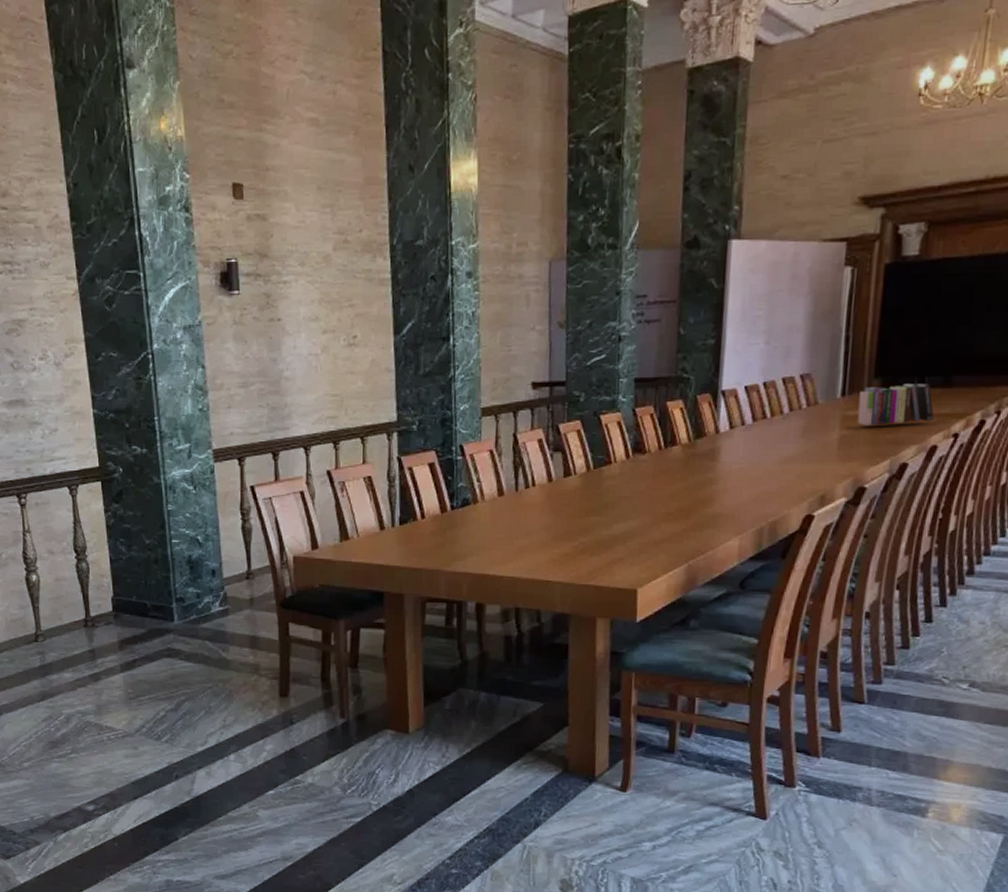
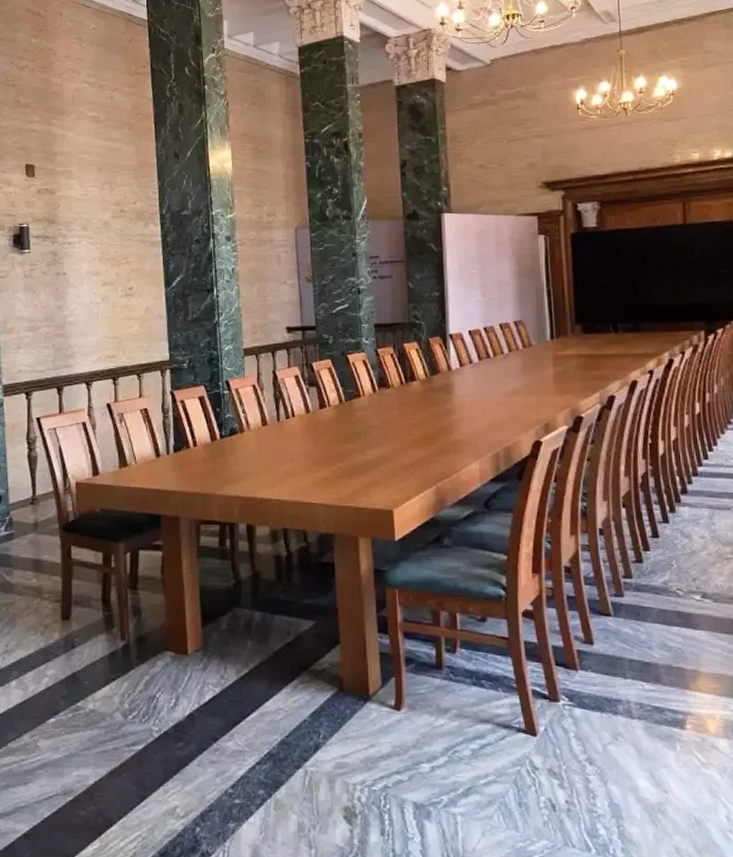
books: present [857,384,934,426] -> none [565,329,630,364]

